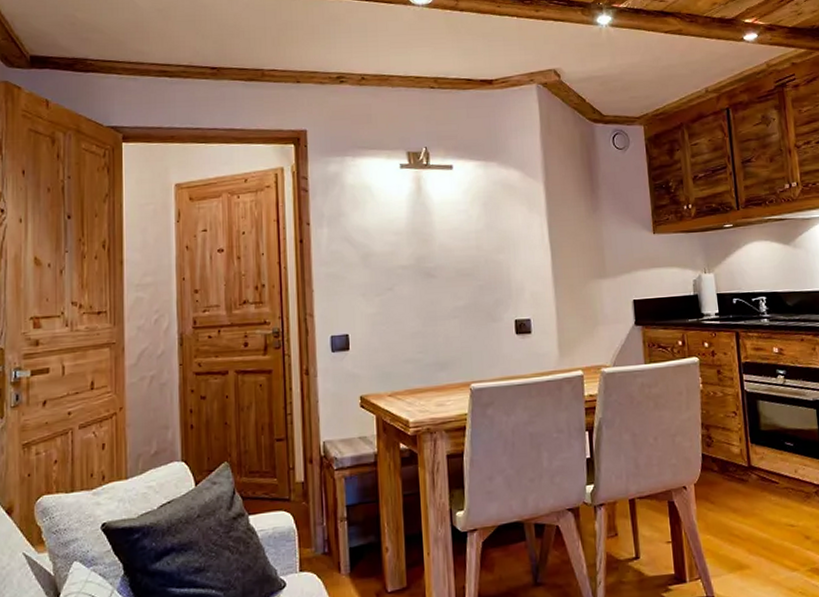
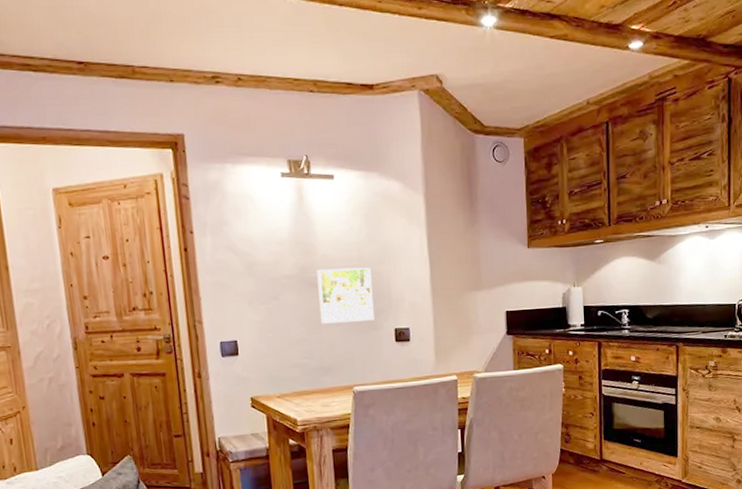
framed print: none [434,256,493,316] -> present [317,267,374,324]

